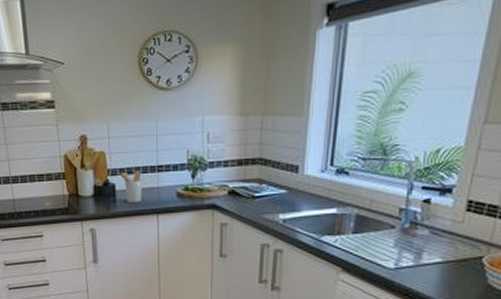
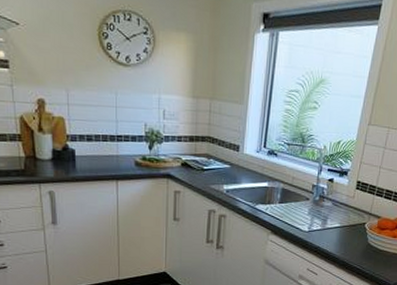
utensil holder: present [118,171,142,203] -> none [78,138,102,169]

